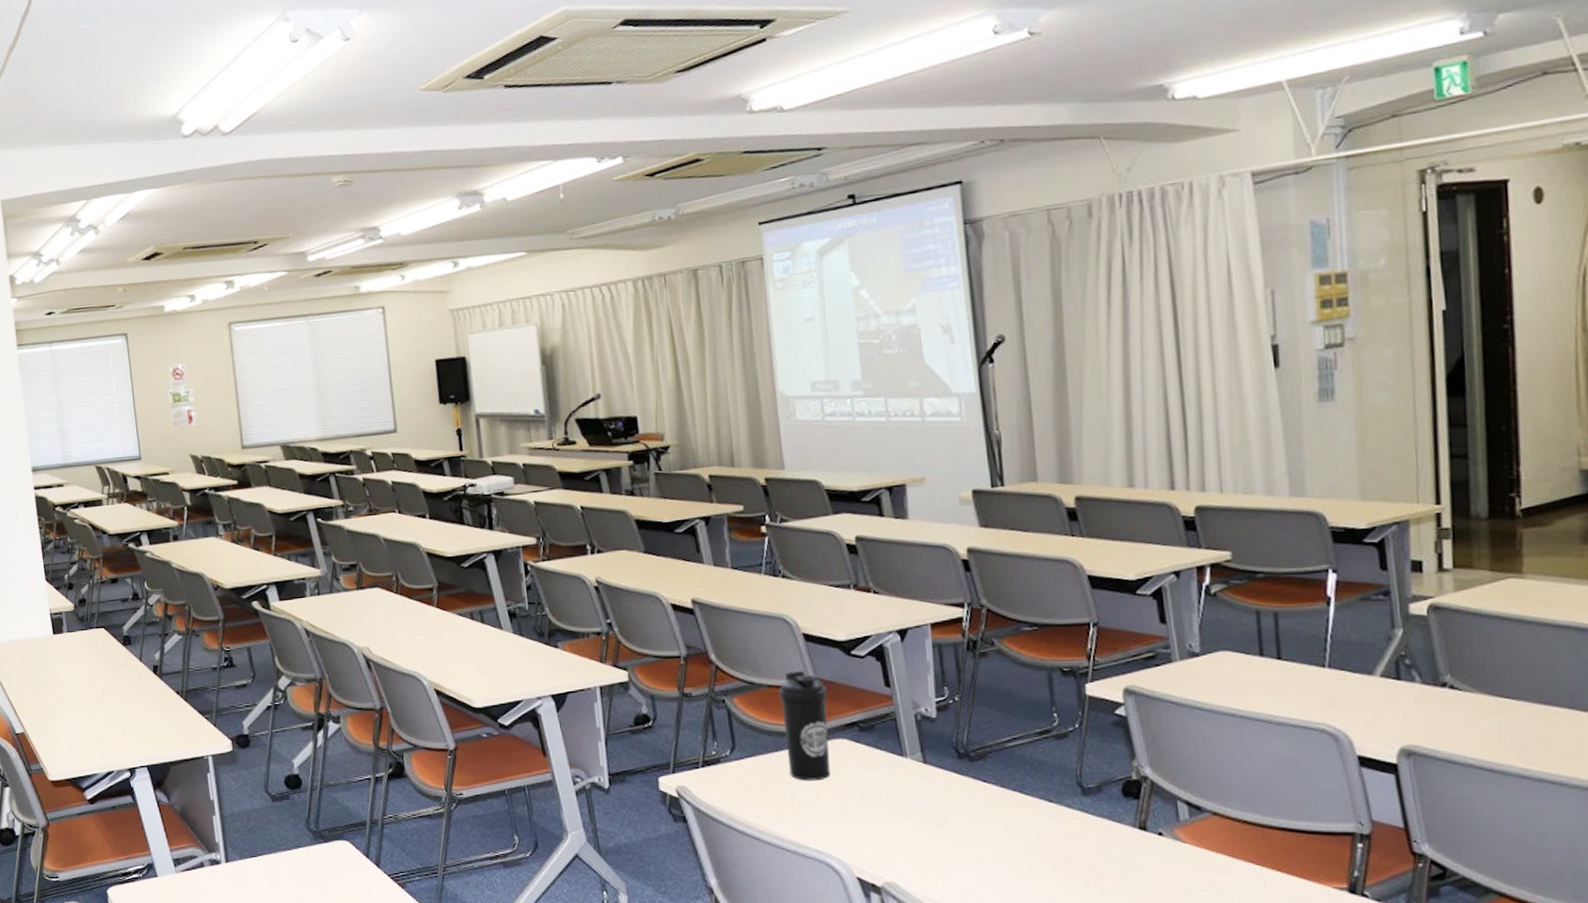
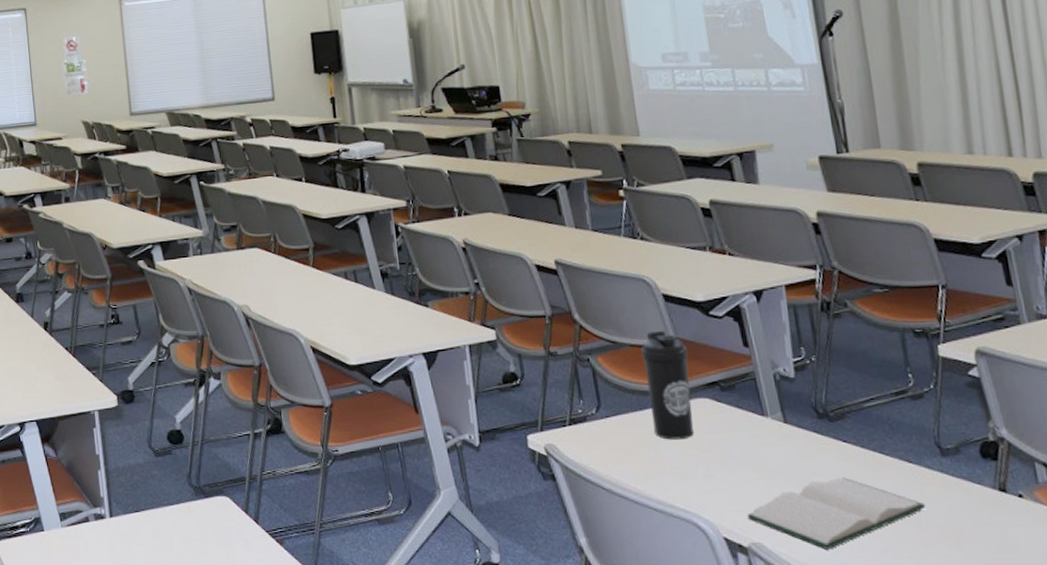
hardback book: none [882,817,1063,888] -> present [748,477,925,550]

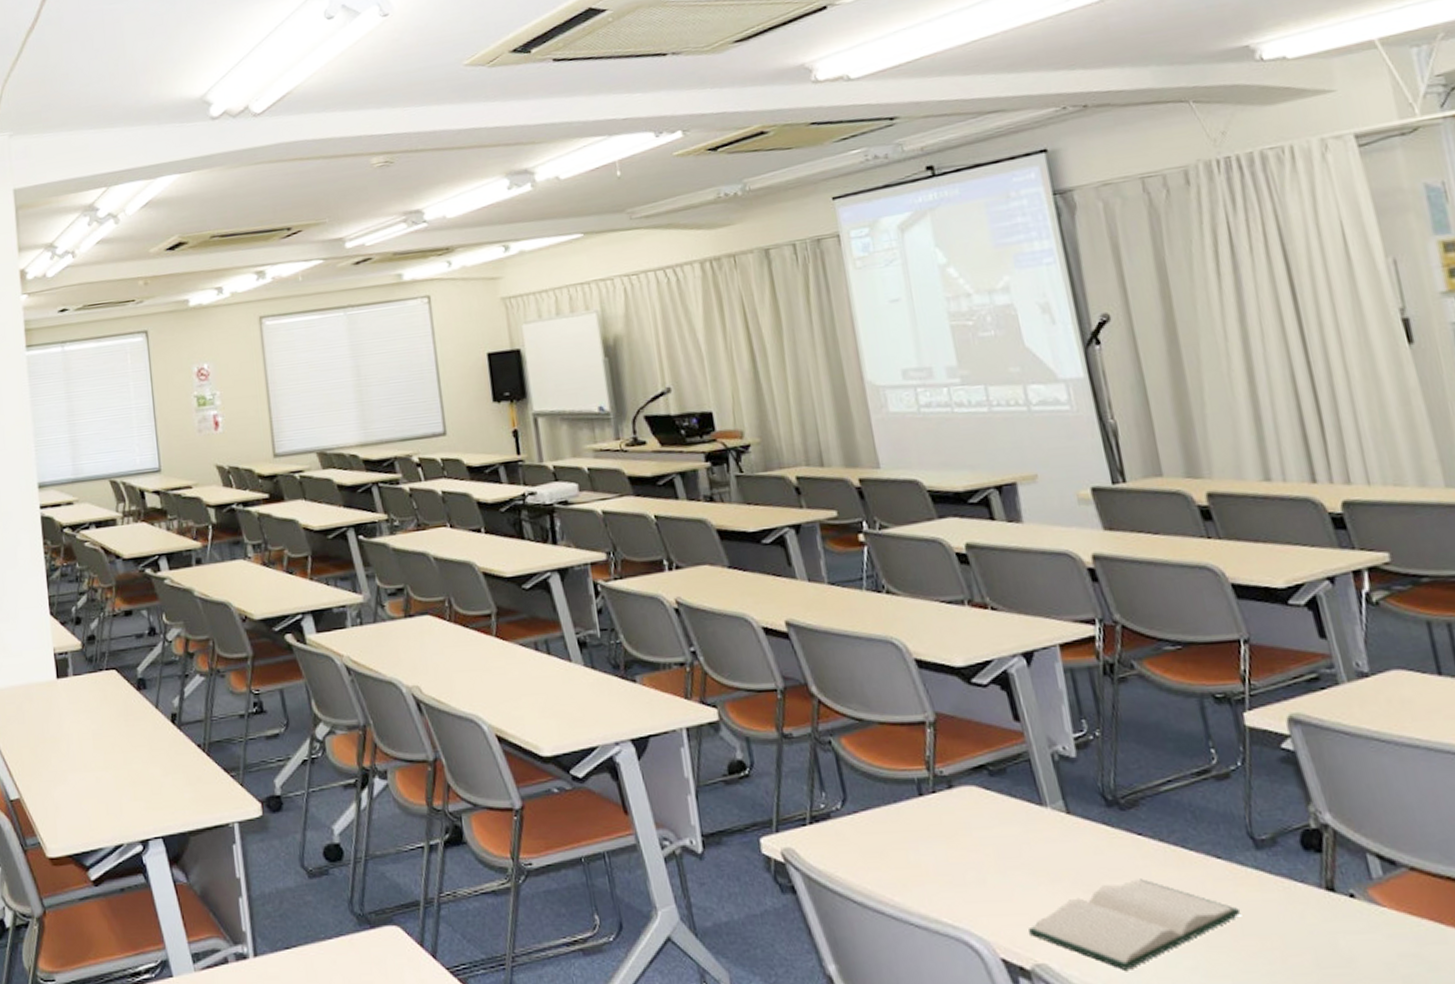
water bottle: present [640,330,694,440] -> none [891,703,960,839]

